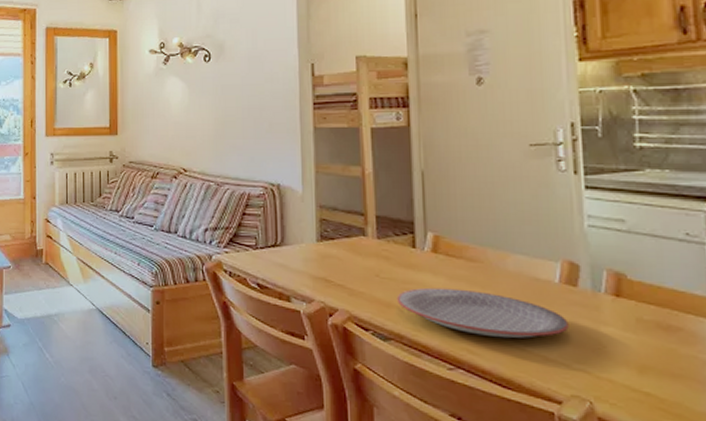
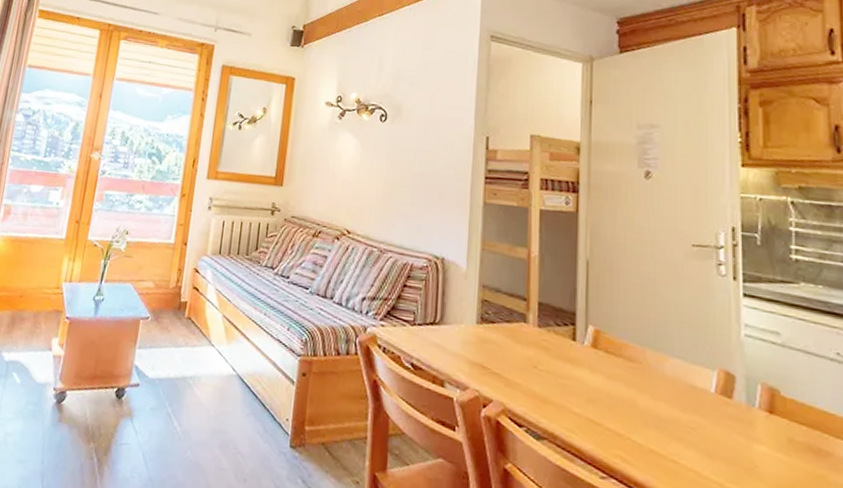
plate: present [396,287,569,339] -> none [553,384,723,451]

